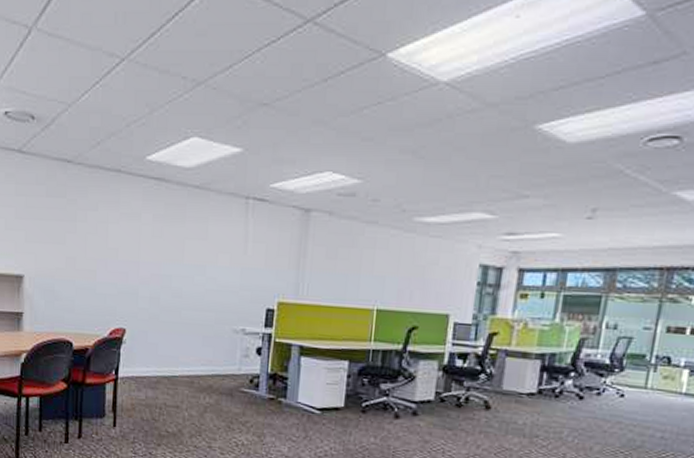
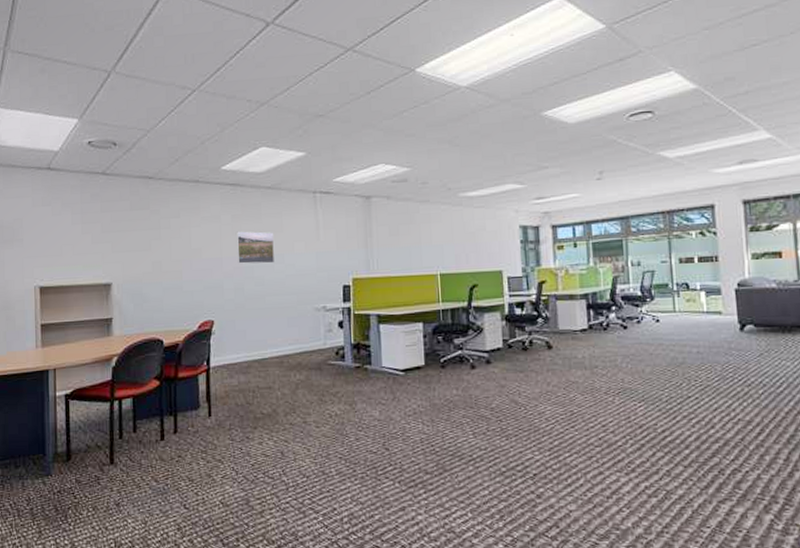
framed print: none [155,234,196,275] -> present [236,231,274,264]

